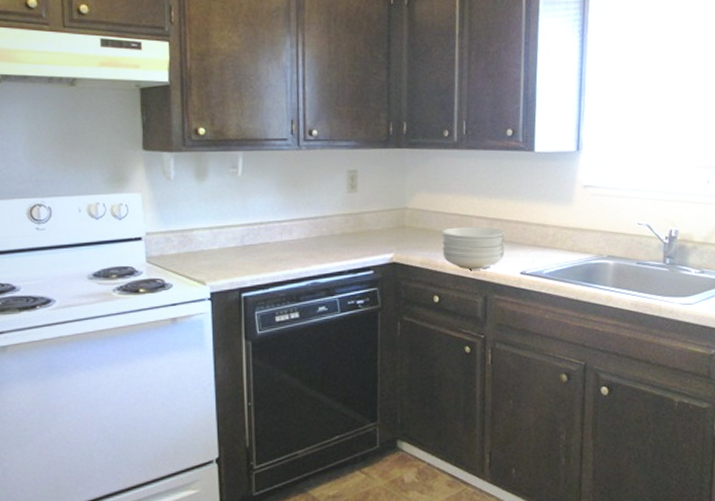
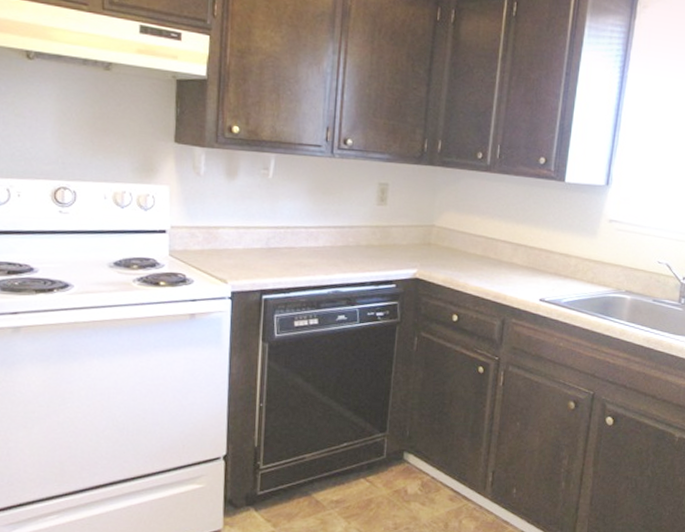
bowl: present [442,227,506,270] -> none [465,249,529,293]

